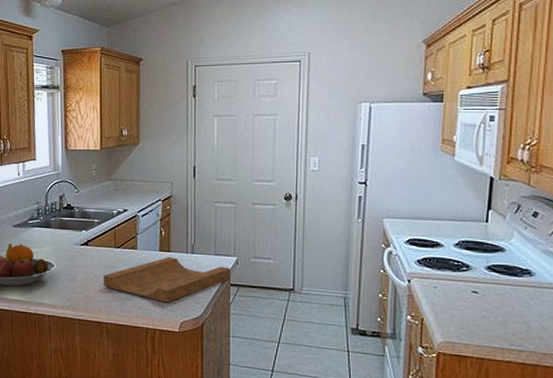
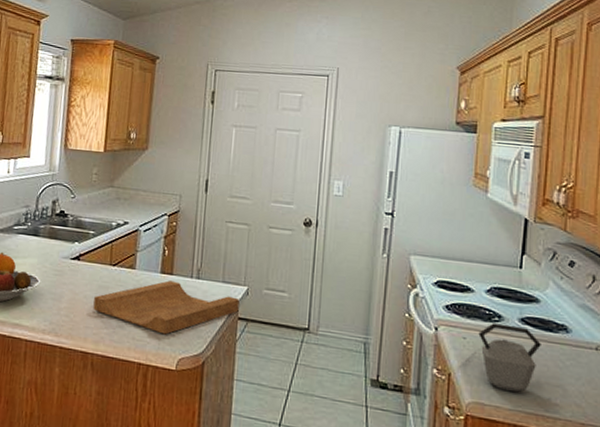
kettle: none [448,272,507,331] -> present [478,323,541,393]

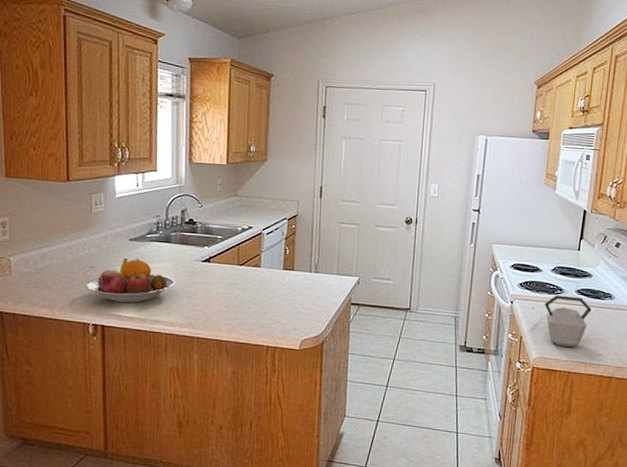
cutting board: present [93,280,240,335] -> none [225,276,352,321]

